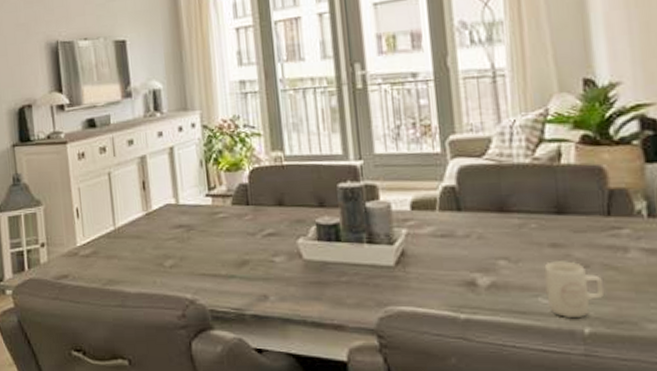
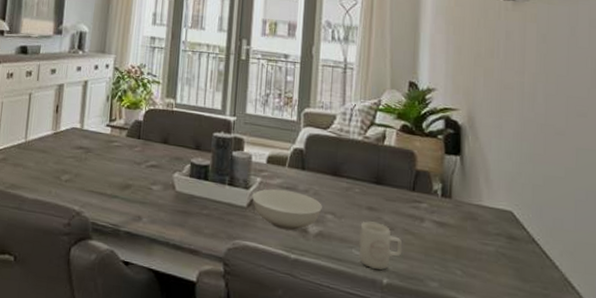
bowl: none [399,238,491,287] -> present [252,189,322,231]

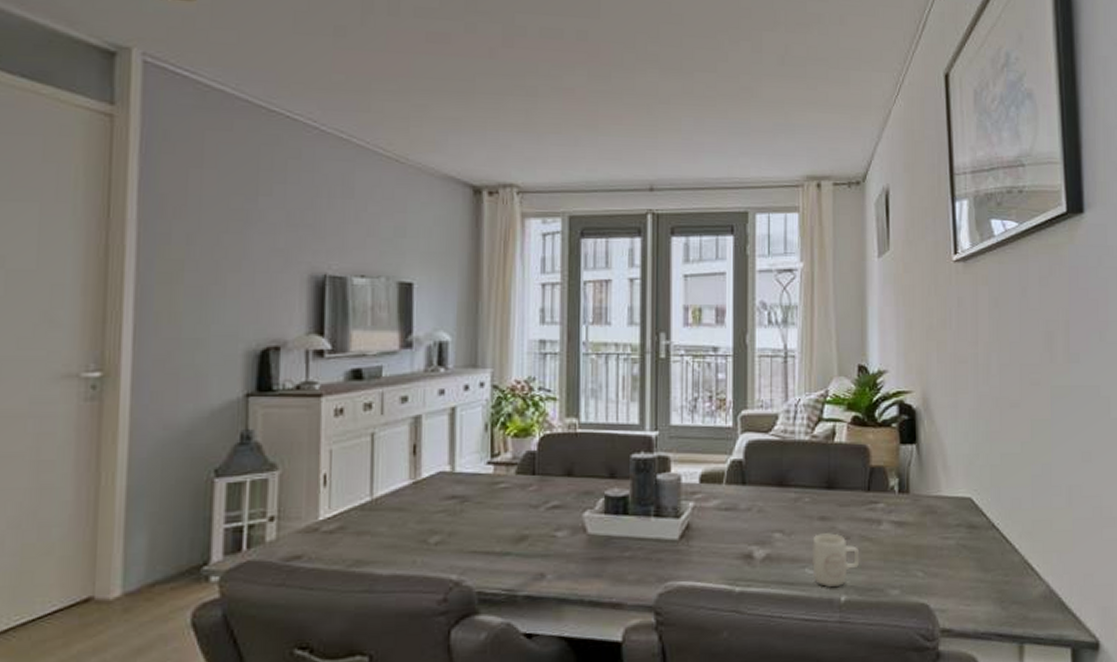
bowl: present [252,189,322,231] -> none [685,511,768,560]

